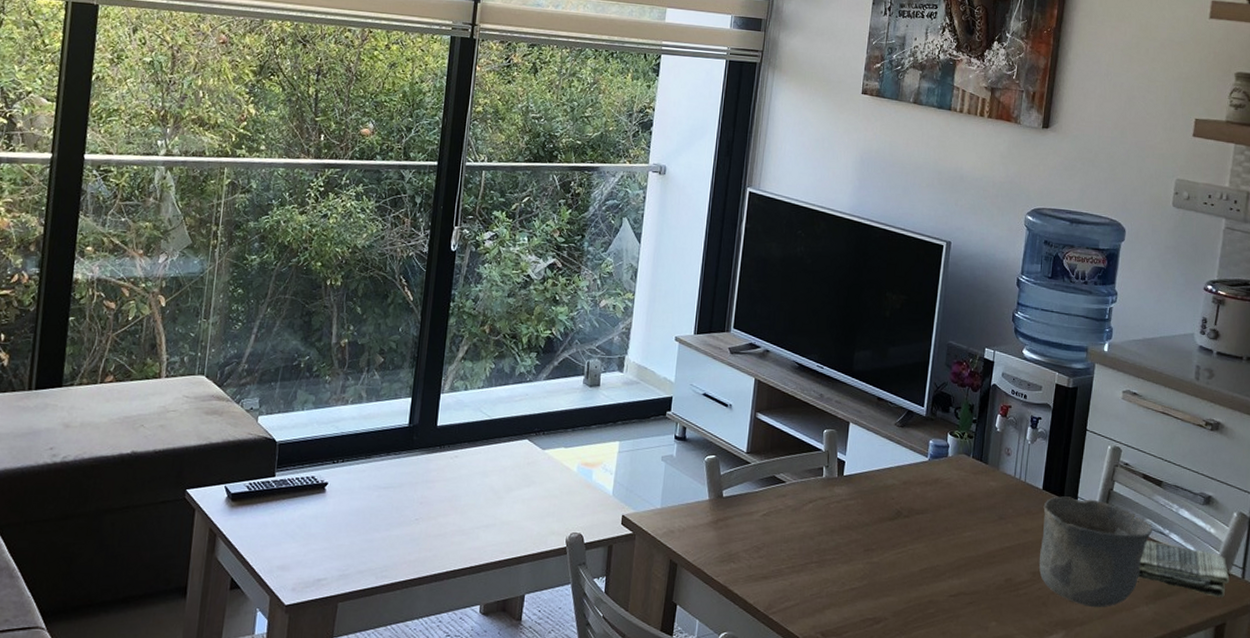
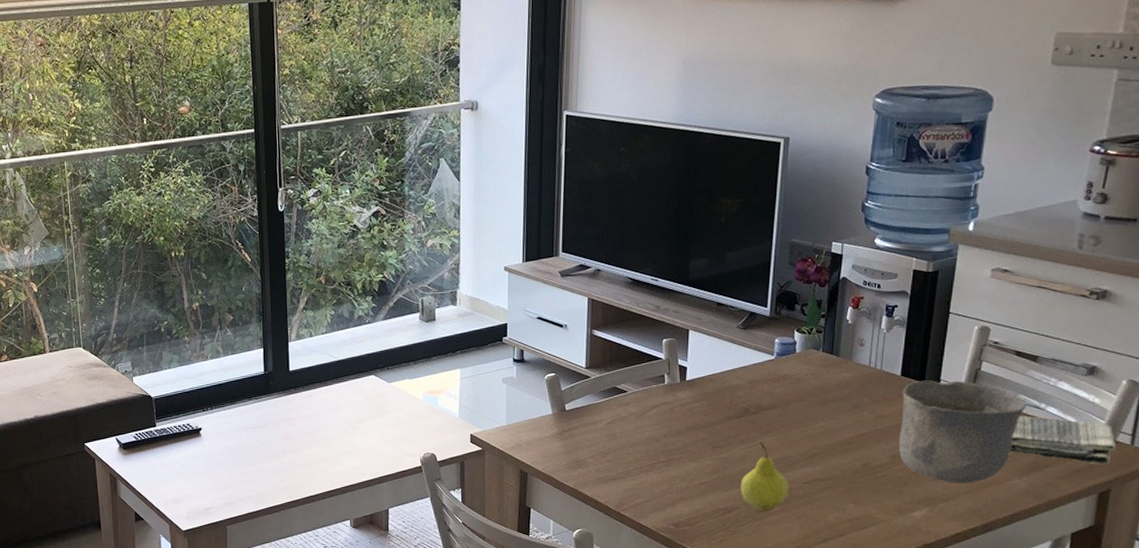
fruit: none [889,547,936,625] -> present [740,442,789,511]

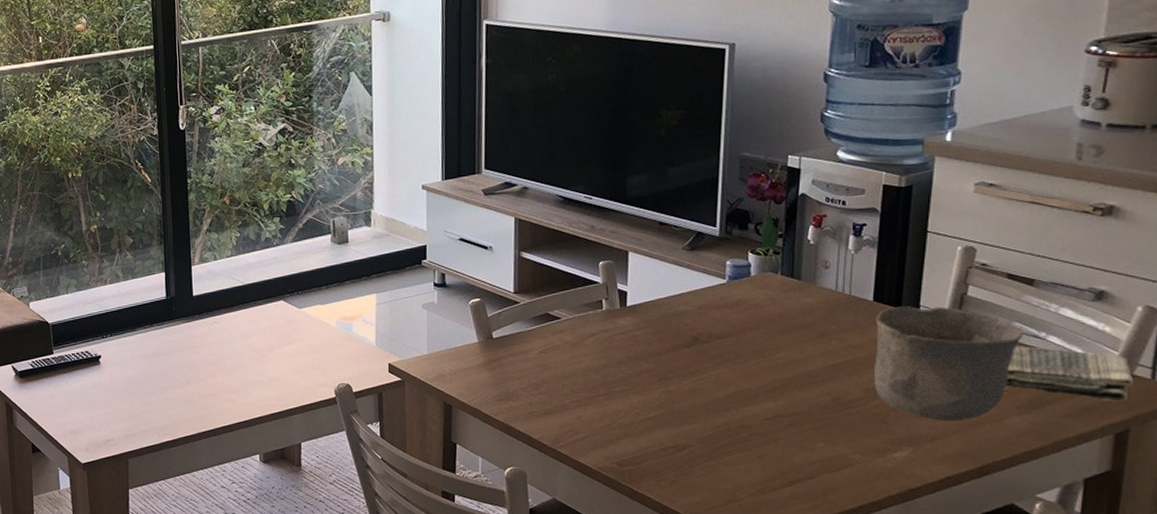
fruit: present [740,442,789,511] -> none [692,373,748,450]

